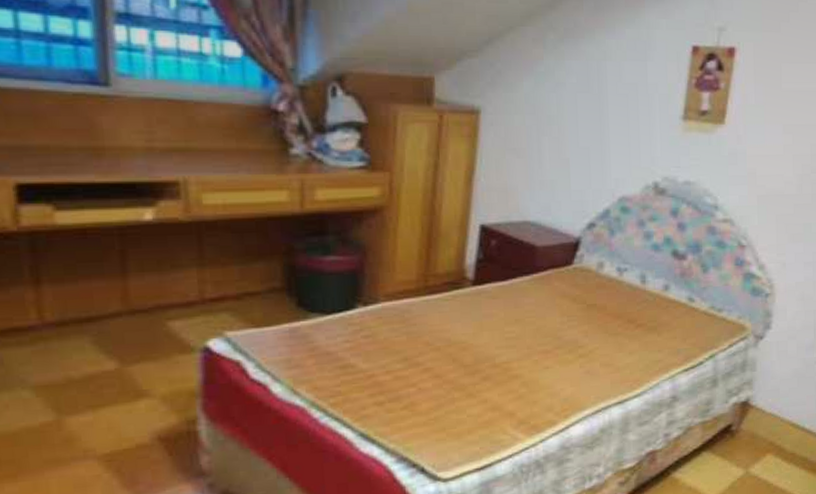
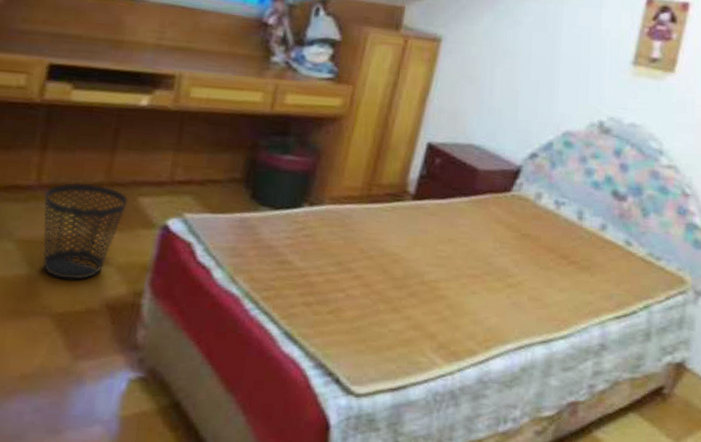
wastebasket: none [53,314,156,419] -> present [43,182,129,280]

